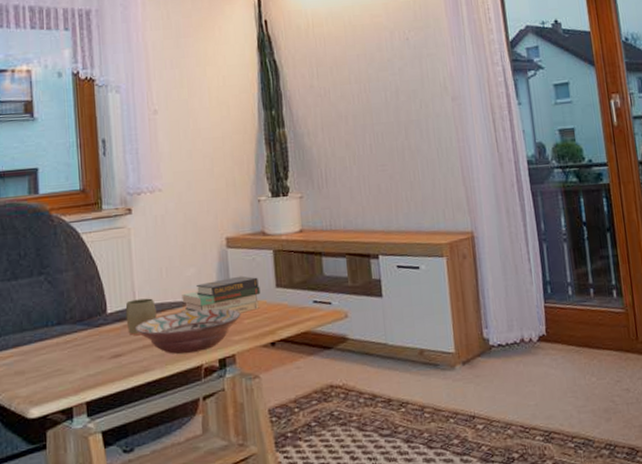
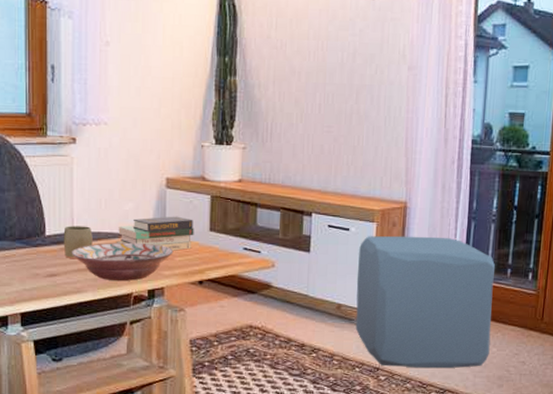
pouf: none [432,263,590,413] -> present [355,235,496,368]

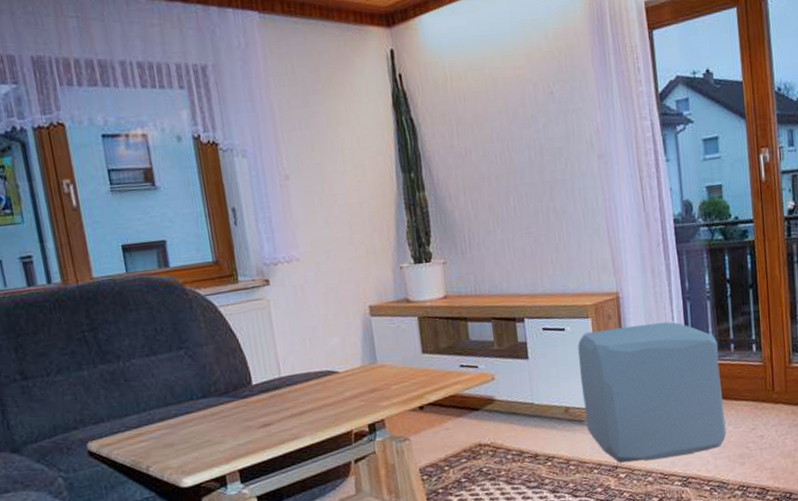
mug: present [63,226,93,258] -> none [270,368,303,405]
decorative bowl: present [71,242,174,281] -> none [282,375,389,421]
books: present [115,216,194,251] -> none [327,343,407,382]

